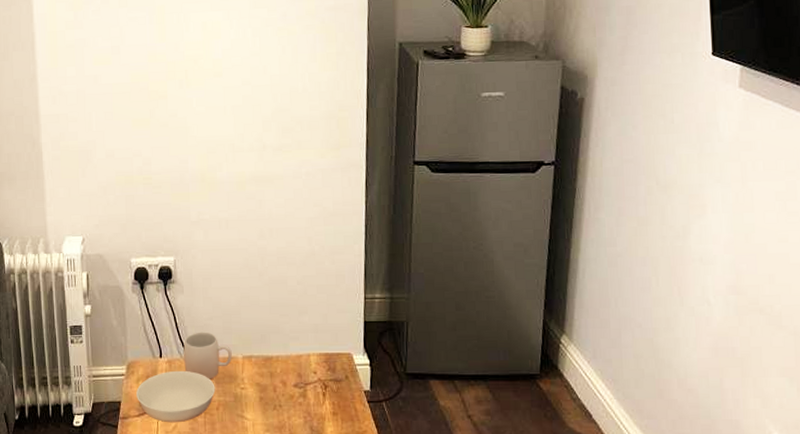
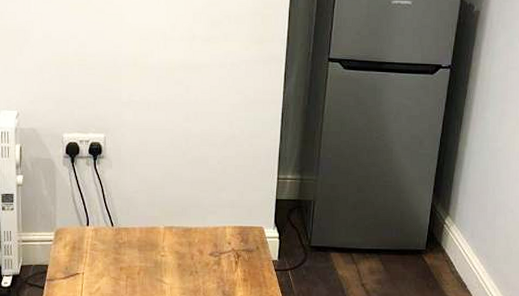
bowl: present [136,370,216,423] -> none [63,238,138,285]
mug: present [183,332,232,379] -> none [109,203,154,247]

